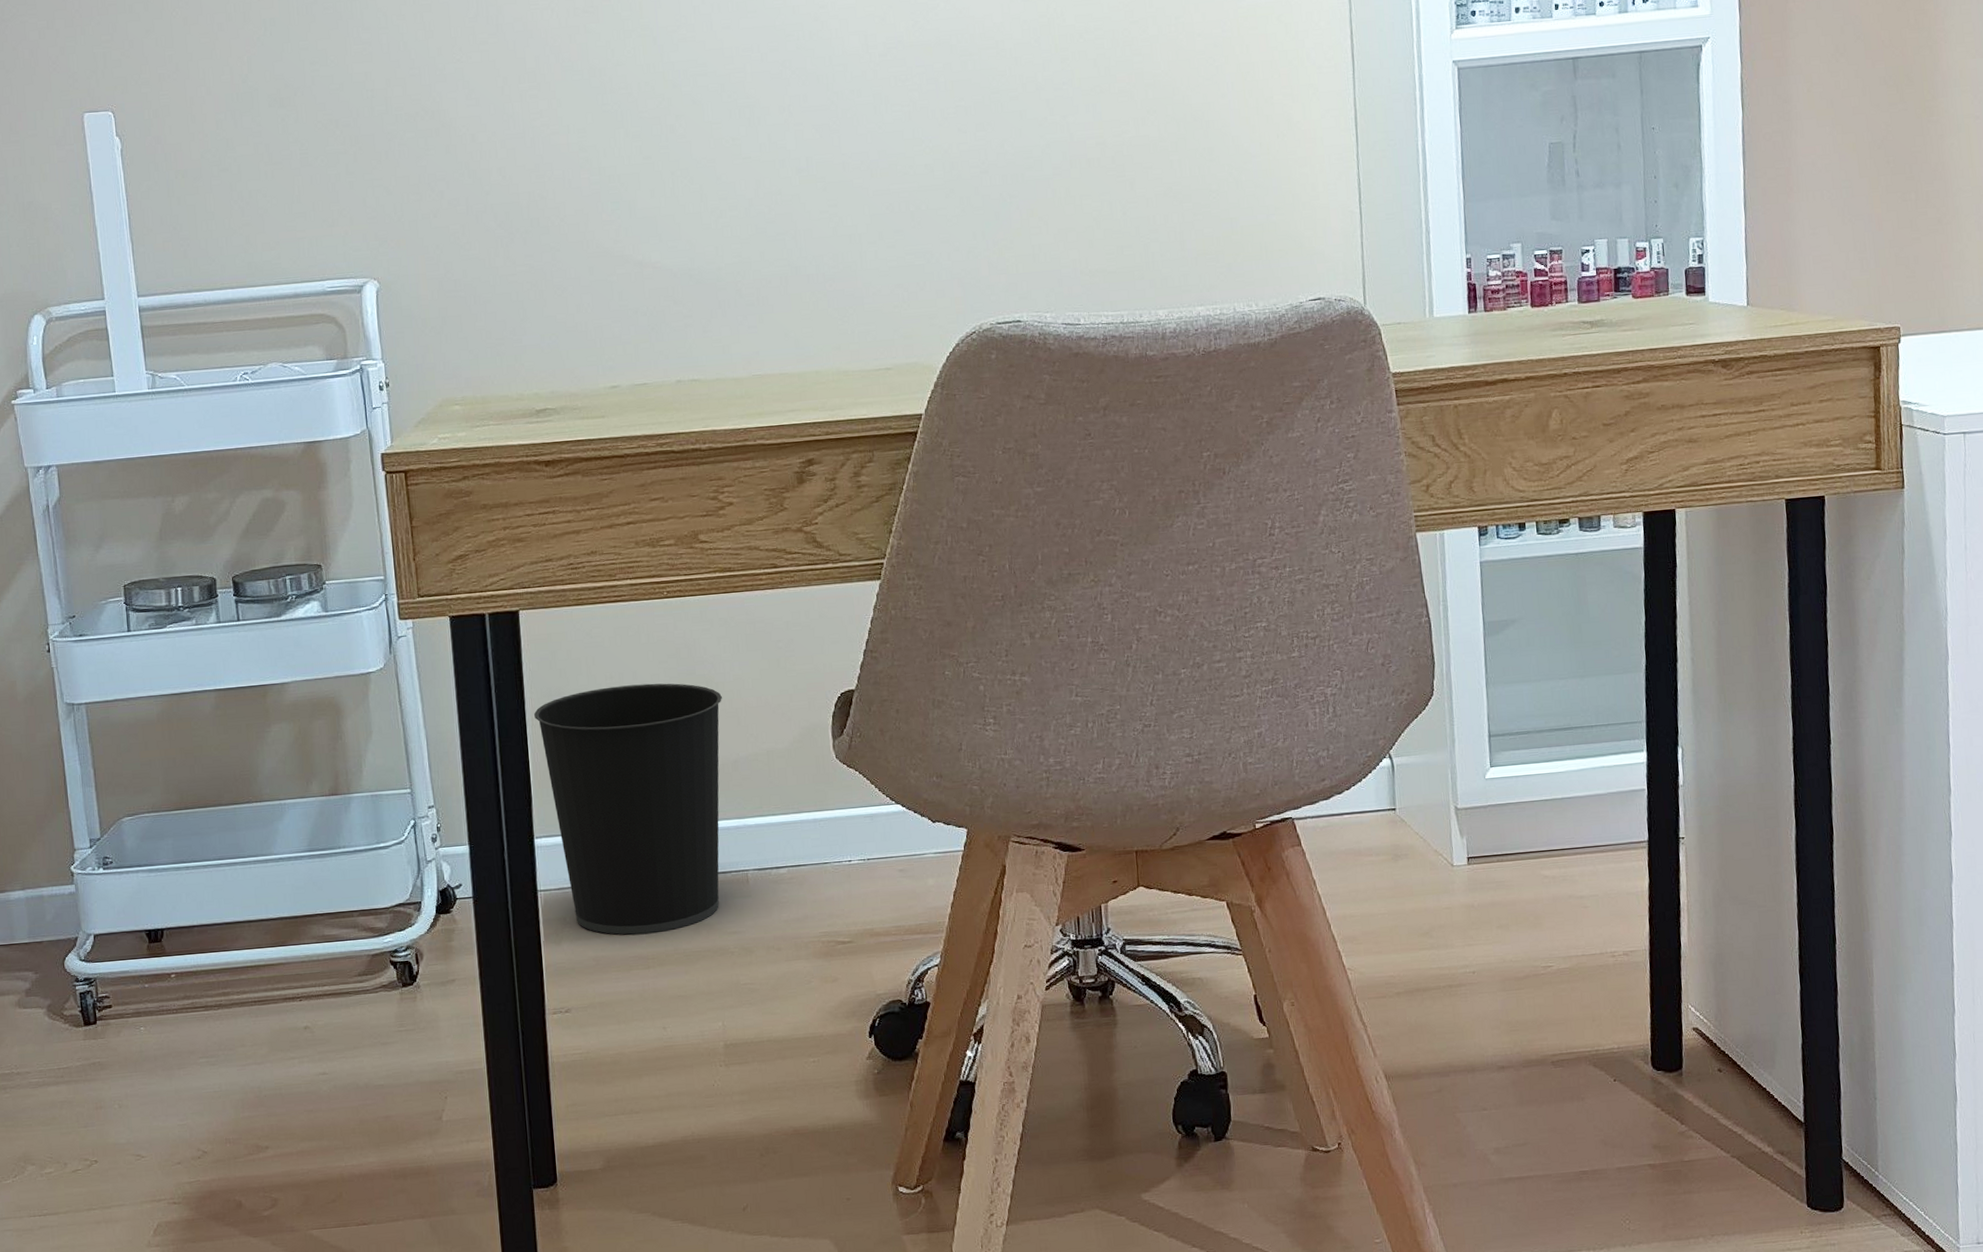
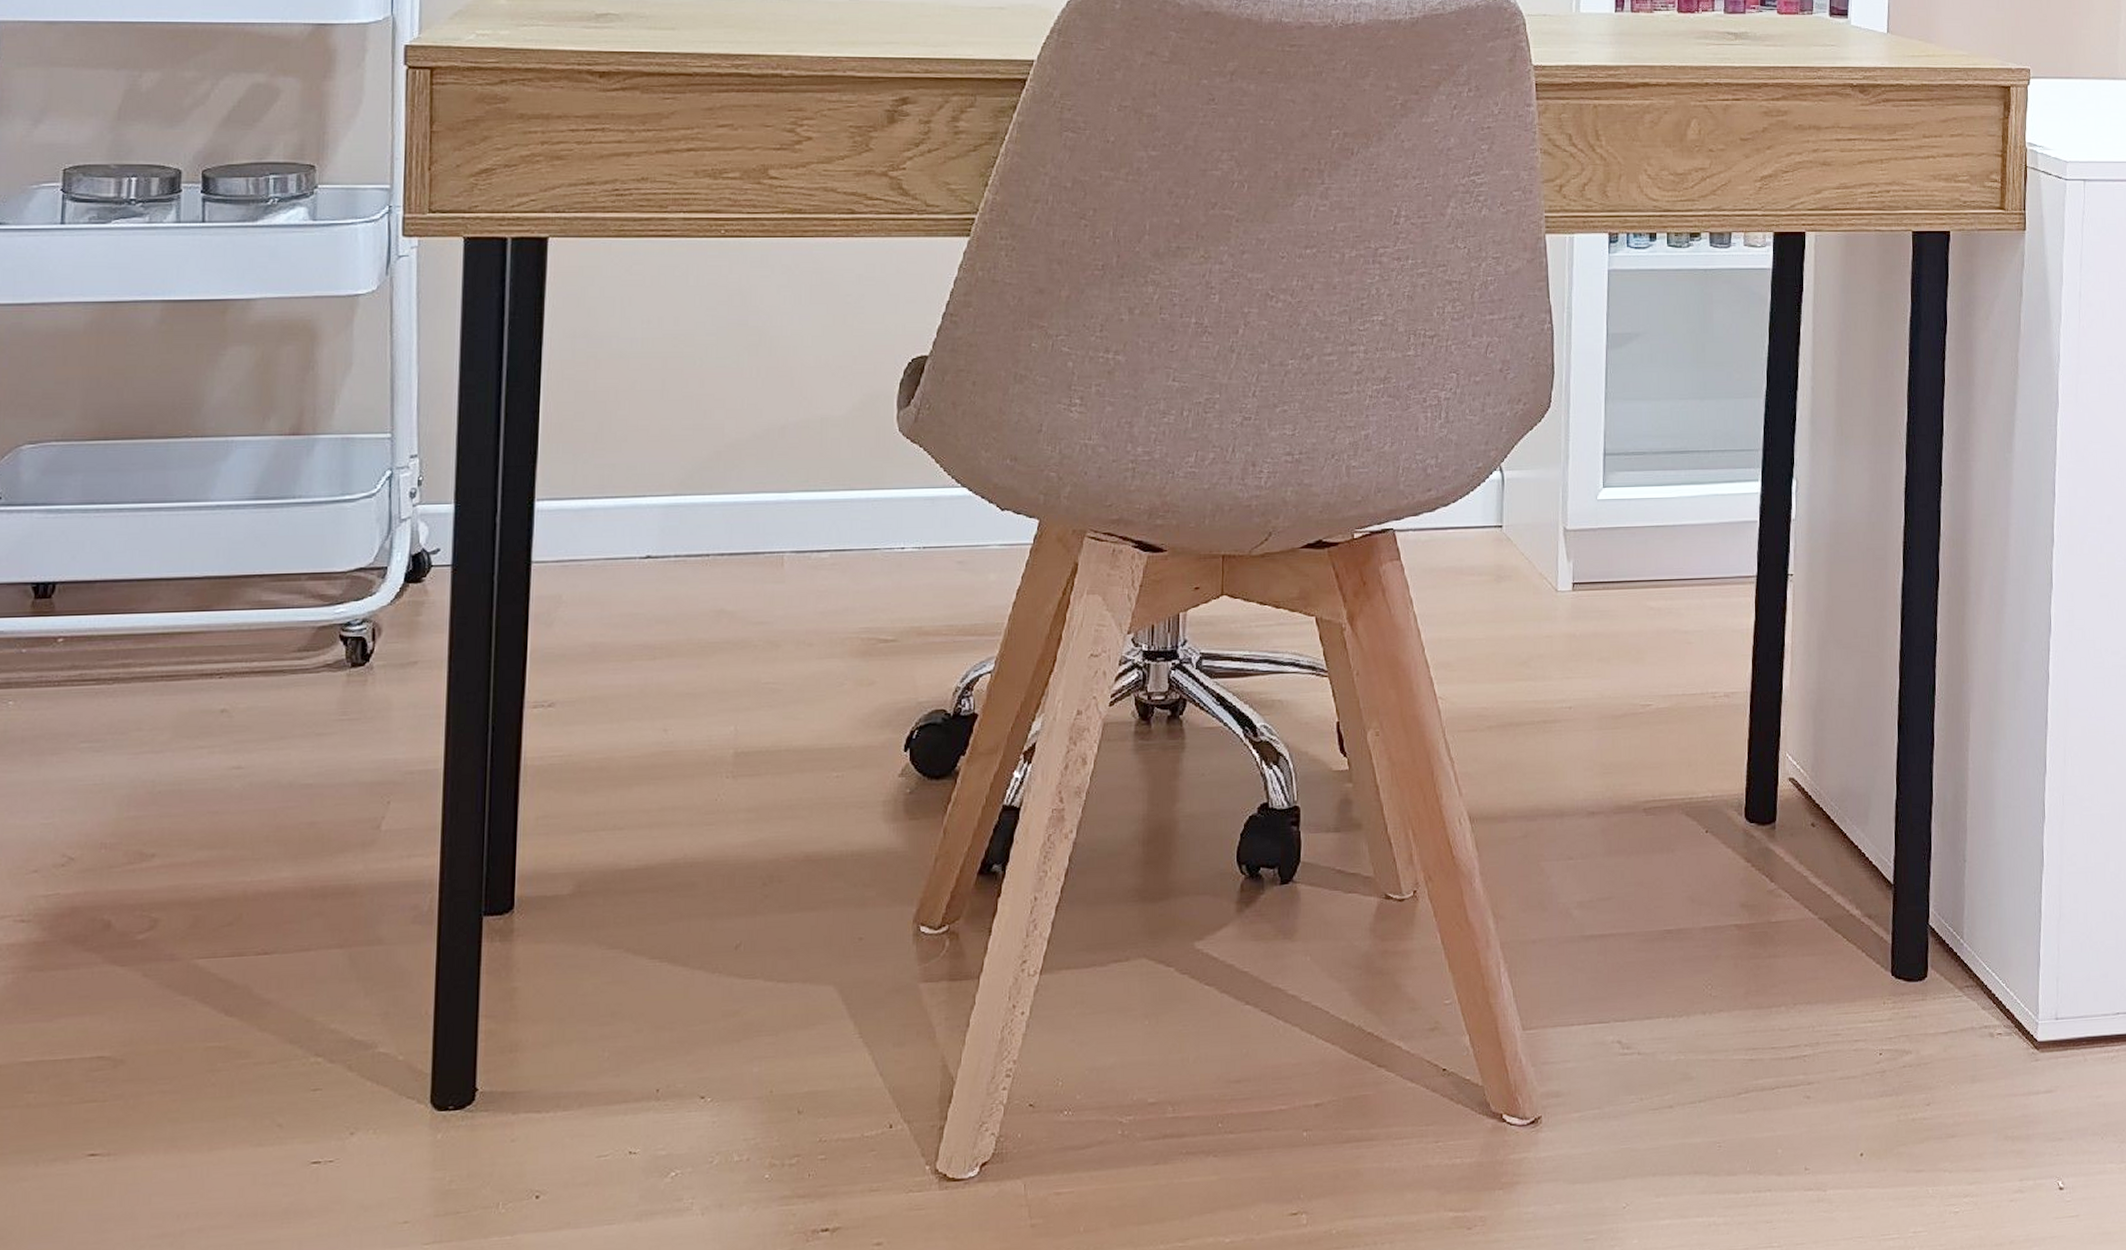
wastebasket: present [534,683,722,935] -> none [552,332,776,619]

